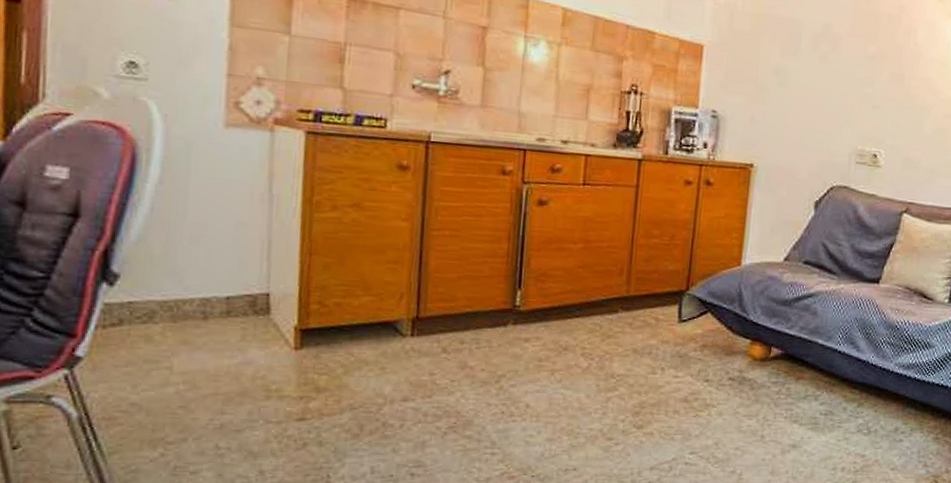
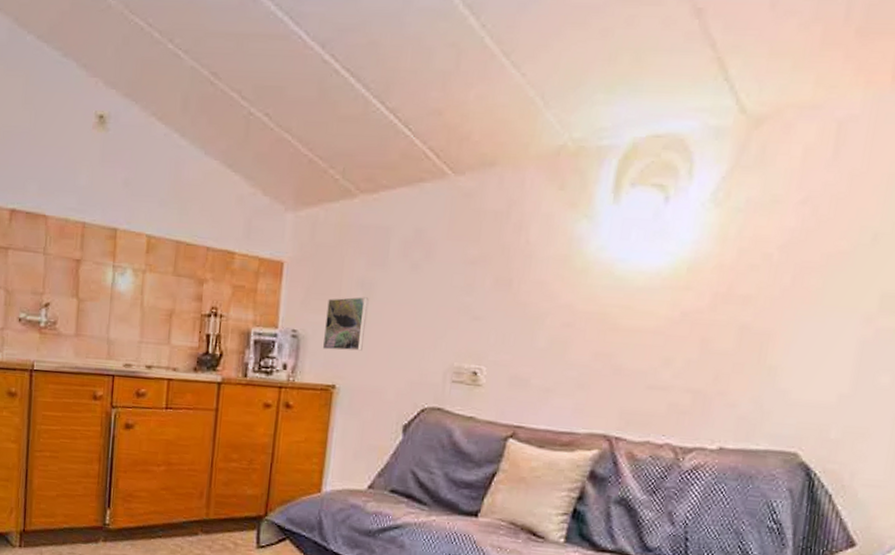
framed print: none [742,82,783,133] -> present [323,297,369,351]

